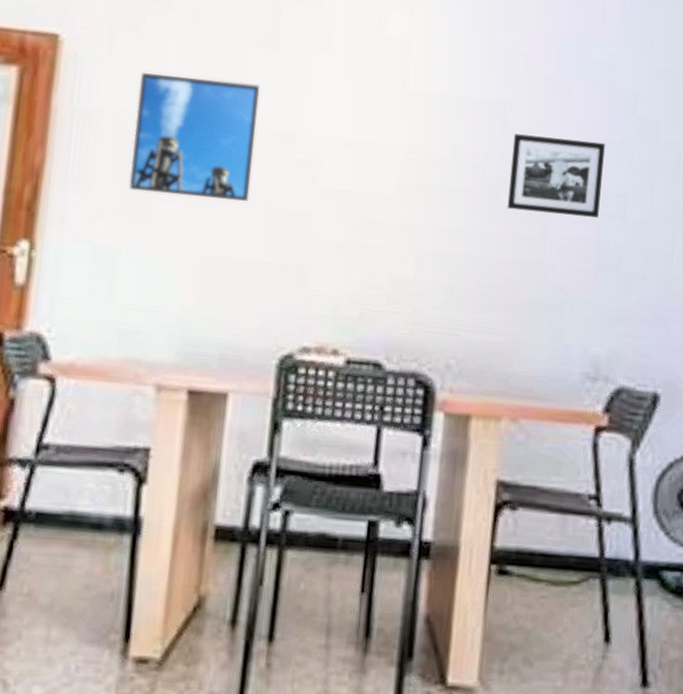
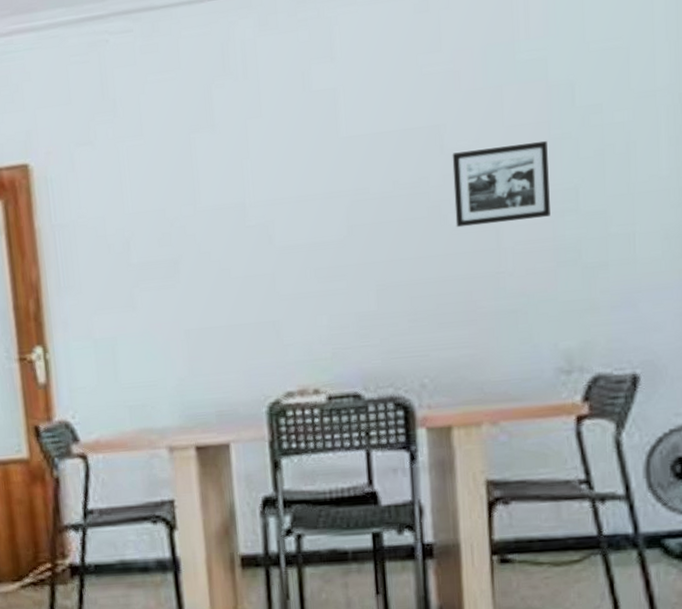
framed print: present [128,73,260,201] -> none [101,166,215,286]

